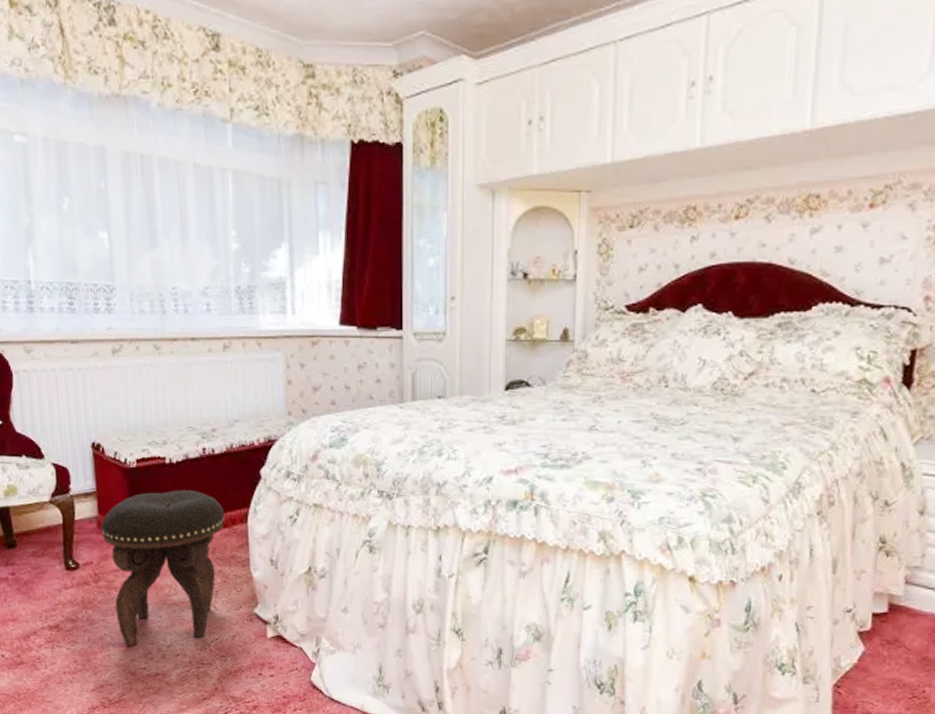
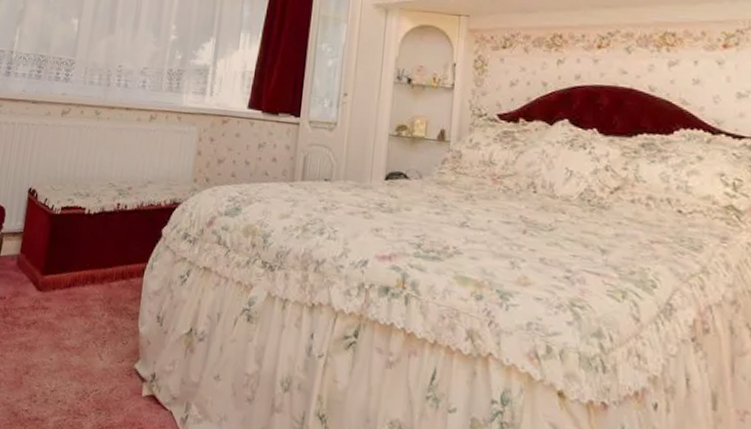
footstool: present [101,490,225,646] -> none [13,238,125,387]

